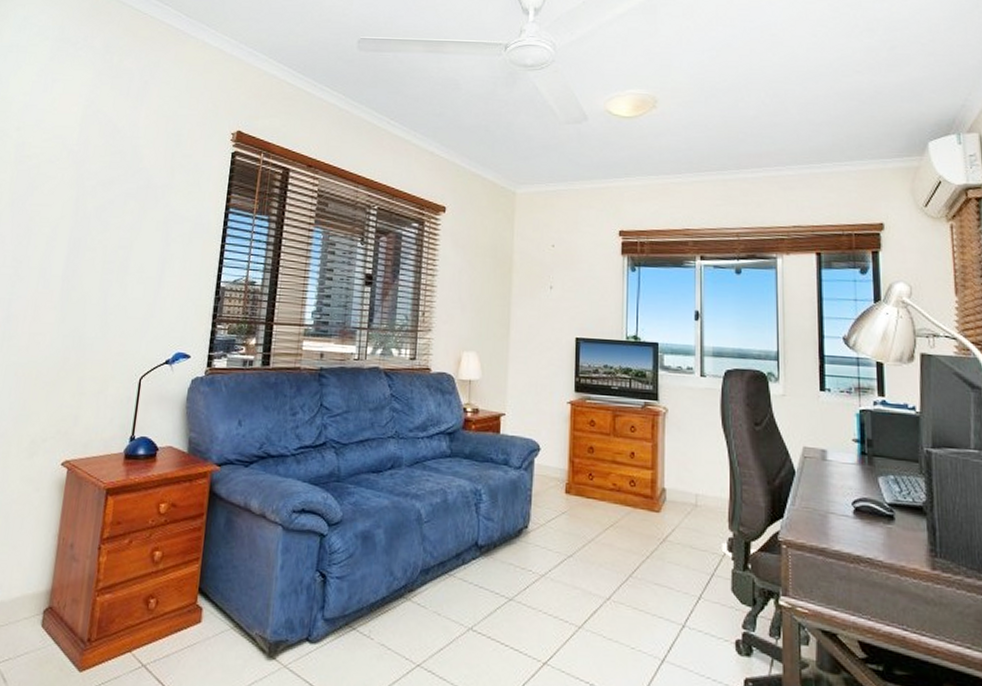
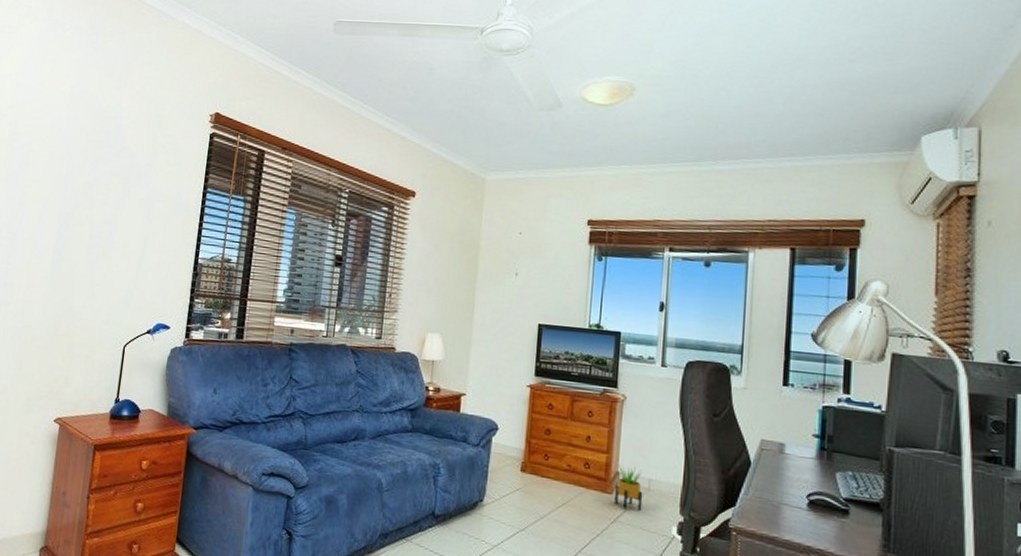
potted plant: none [663,481,691,528] -> present [615,465,643,510]

